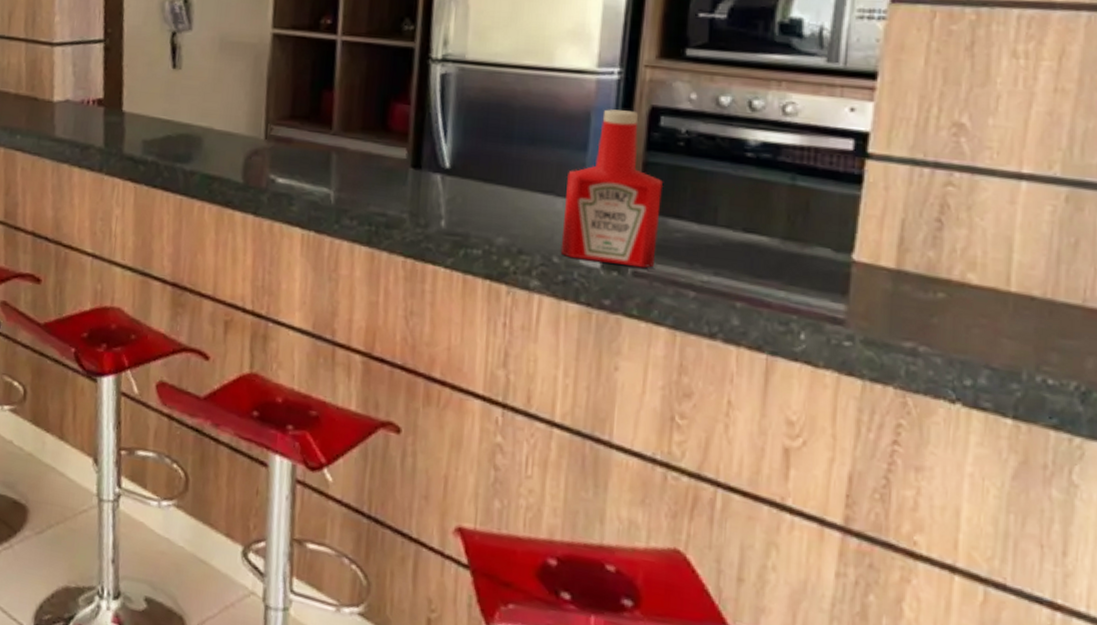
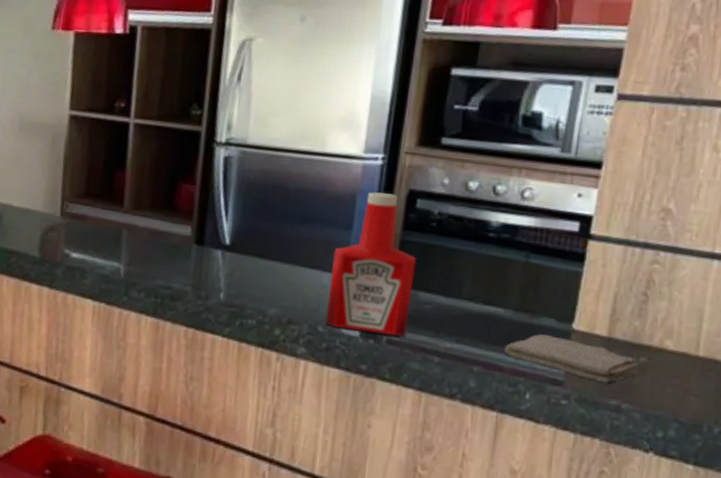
washcloth: none [772,266,936,323] -> present [504,334,639,384]

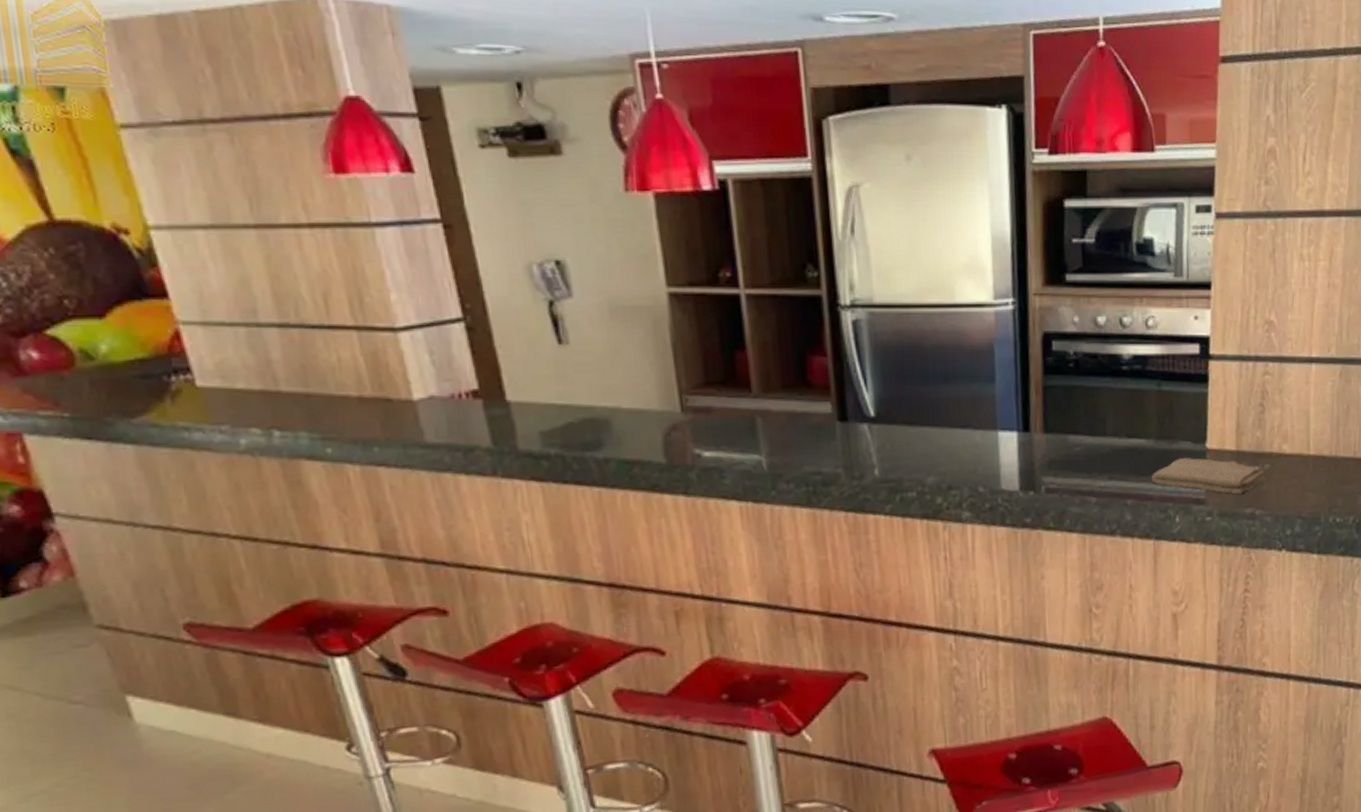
ketchup bottle: present [325,192,417,337] -> none [981,339,1062,486]

